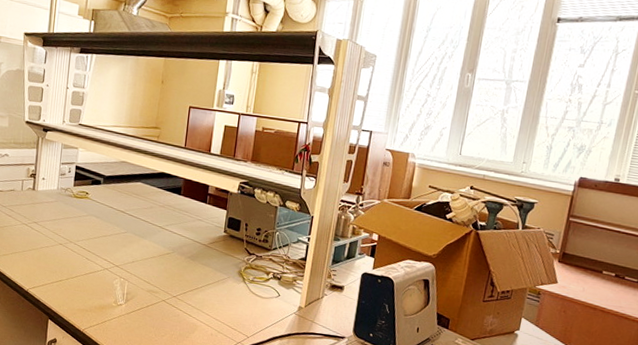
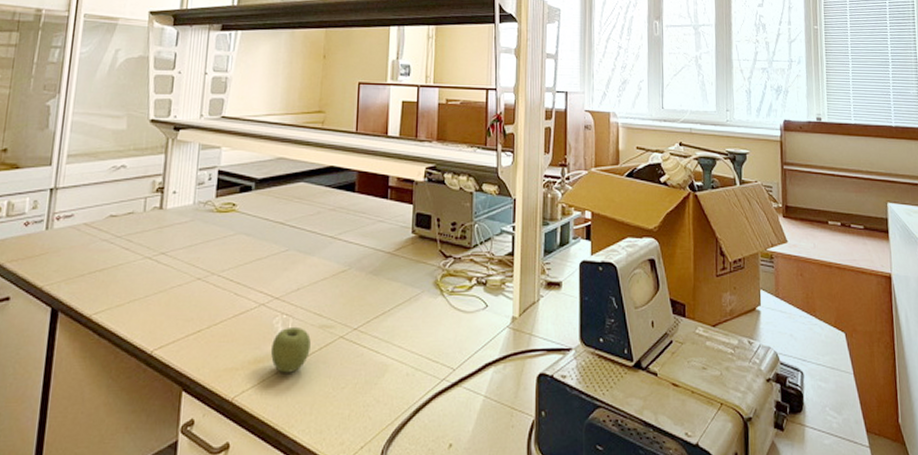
apple: none [111,288,141,320] -> present [270,326,311,373]

